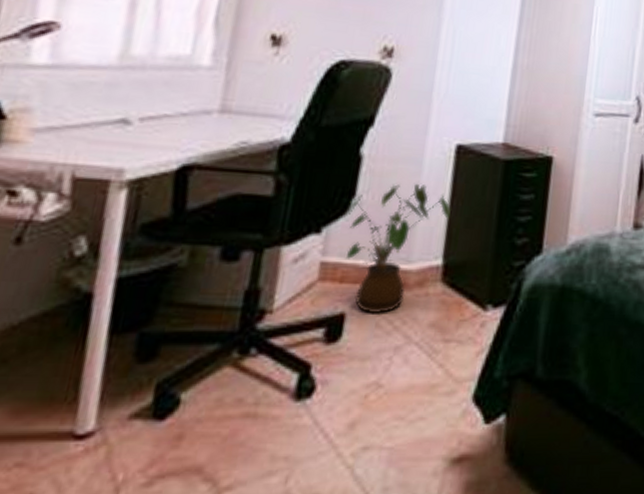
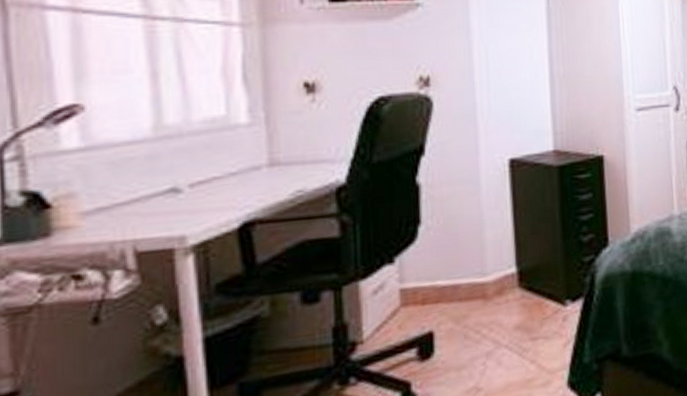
house plant: present [344,184,452,314] -> none [413,201,516,328]

